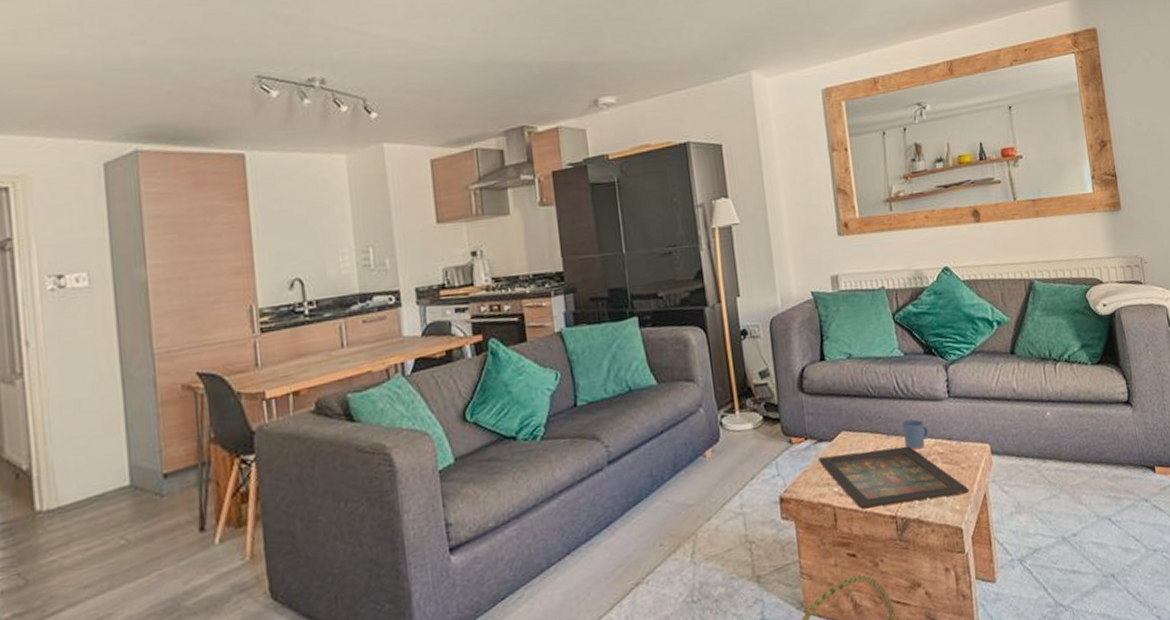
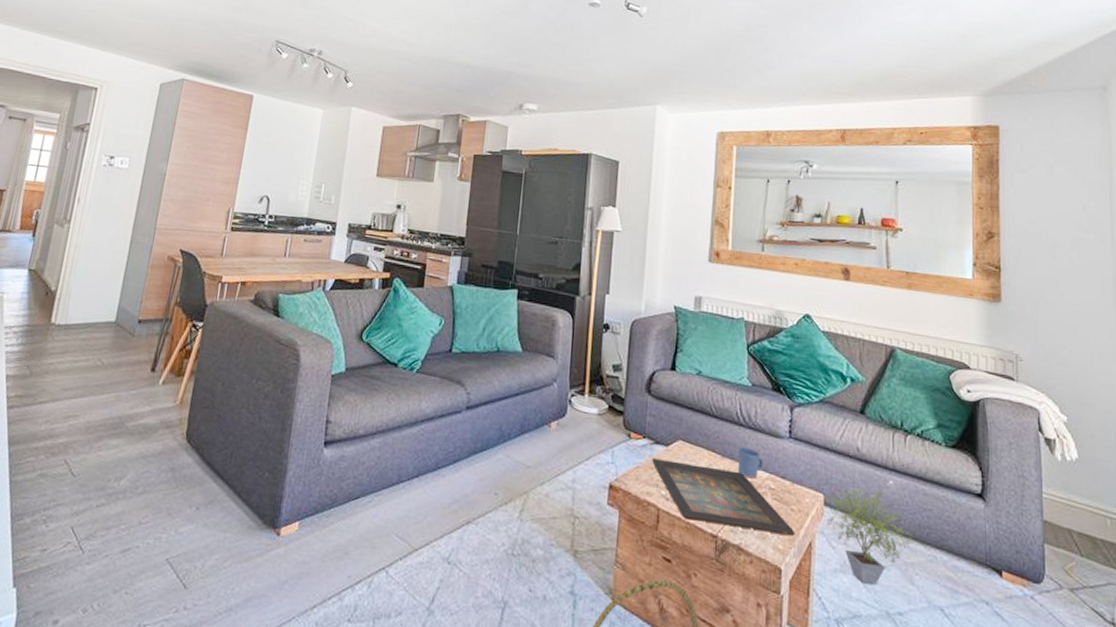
potted plant: none [991,425,1078,518] -> present [822,486,915,585]

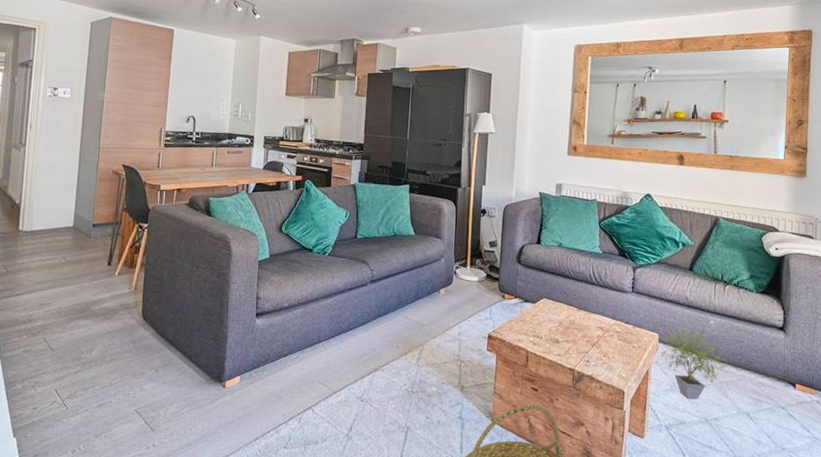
icon panel: present [652,458,795,537] -> none [522,313,636,367]
mug: present [737,447,765,479] -> none [591,301,612,325]

